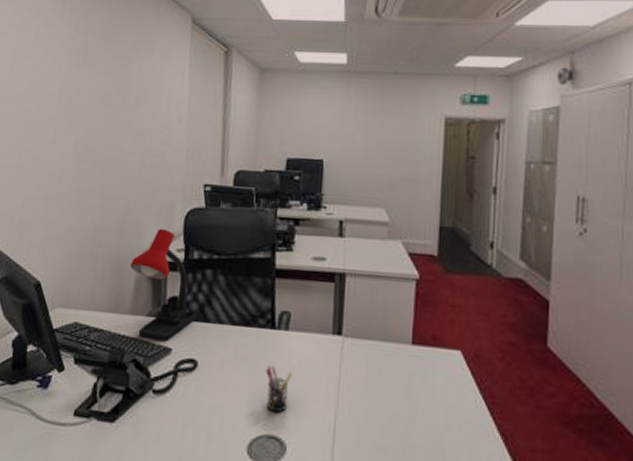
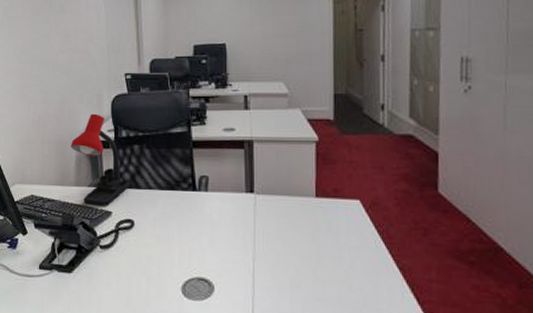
pen holder: present [265,364,292,414] -> none [191,220,214,260]

